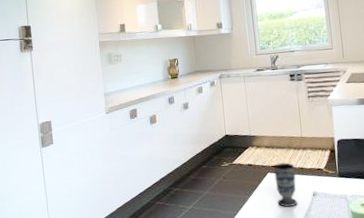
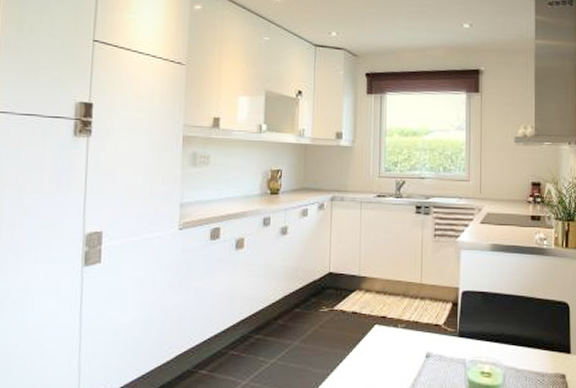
cup: present [273,162,298,207] -> none [382,313,409,369]

